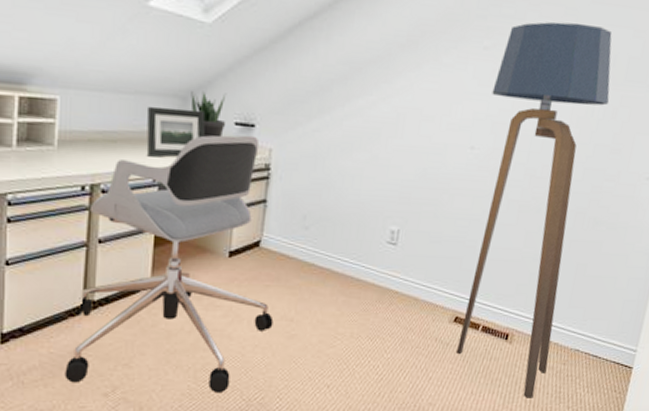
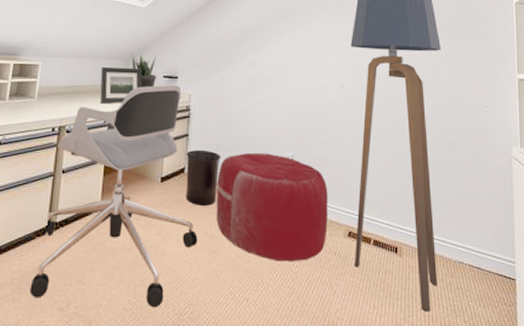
waste bin: none [260,219,307,285] -> present [185,149,220,206]
bean bag chair: none [297,224,437,348] -> present [216,152,328,262]

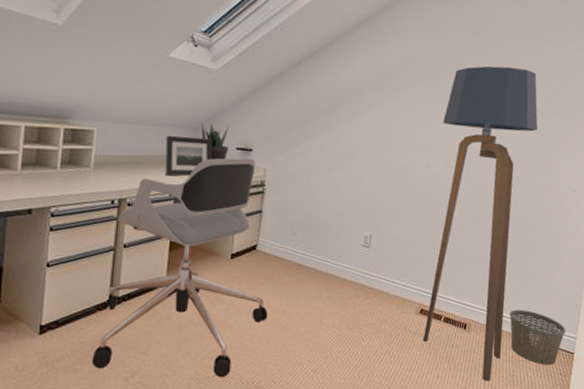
waste bin: present [185,149,220,206] -> none [257,226,295,283]
bean bag chair: present [216,152,328,262] -> none [288,231,404,337]
basket: none [440,231,502,293] -> present [509,310,566,365]

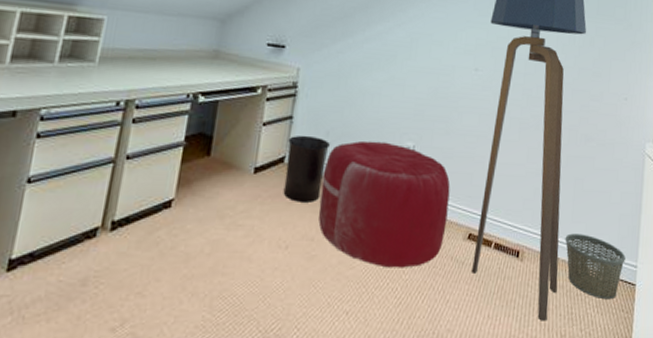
office chair: present [92,157,268,378] -> none [71,54,295,325]
picture frame: present [164,135,213,177] -> none [183,27,241,75]
planter: present [201,123,230,160] -> none [228,15,262,57]
waste bin: none [257,226,295,283] -> present [283,135,330,202]
bean bag chair: none [288,231,404,337] -> present [318,140,451,268]

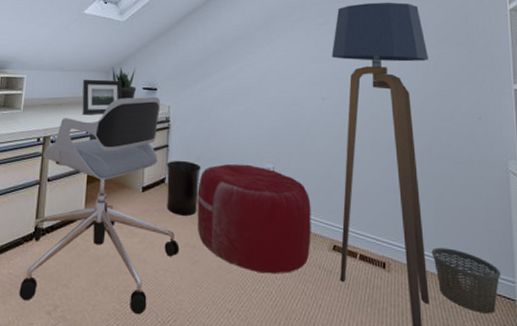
office chair: none [71,54,295,325] -> present [19,96,180,315]
picture frame: none [183,27,241,75] -> present [82,79,122,115]
planter: none [228,15,262,57] -> present [112,67,137,99]

